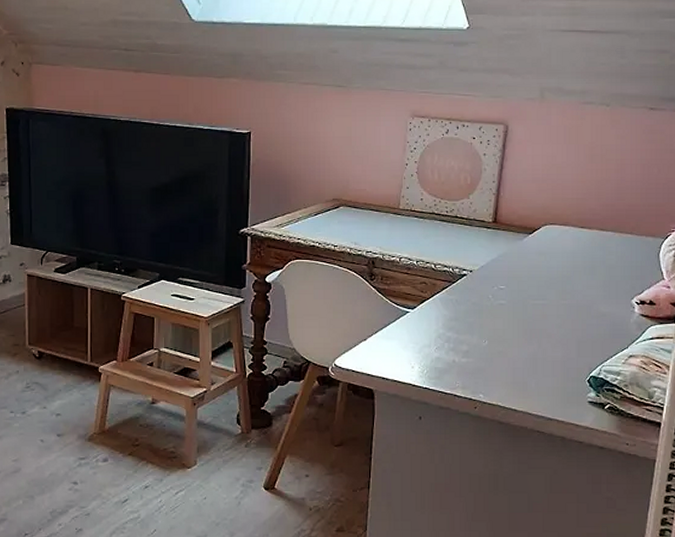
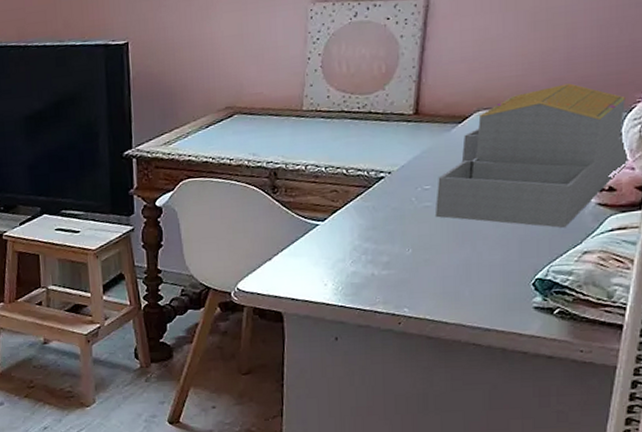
architectural model: none [508,210,665,334] -> present [435,83,629,229]

